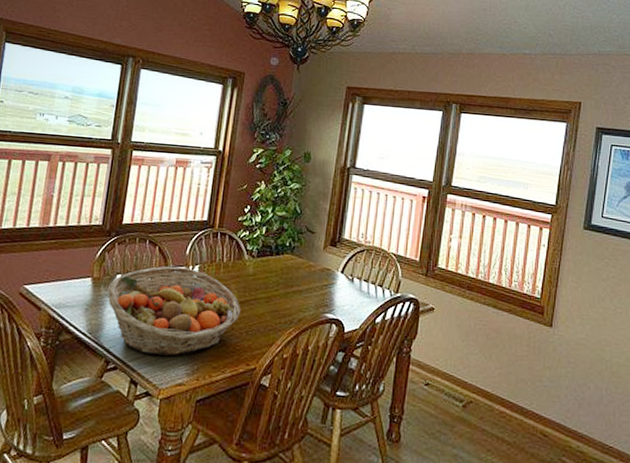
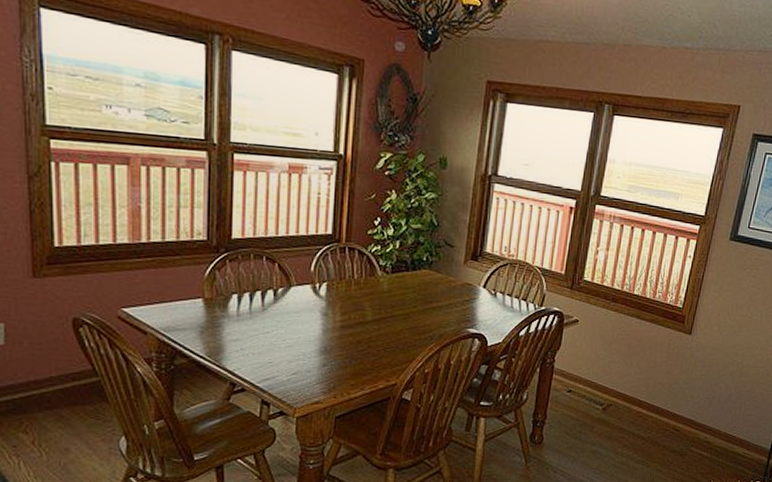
fruit basket: present [107,266,241,356] -> none [222,284,377,376]

